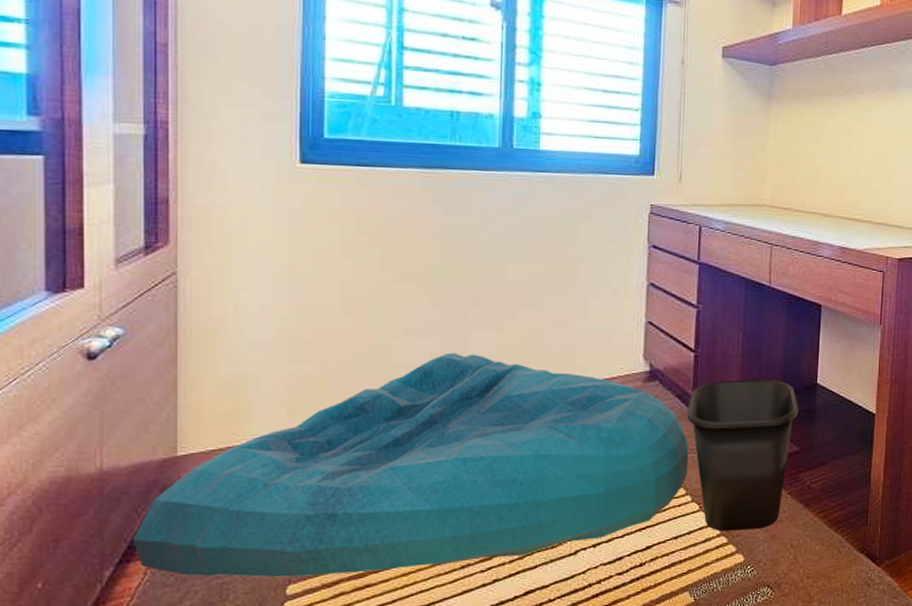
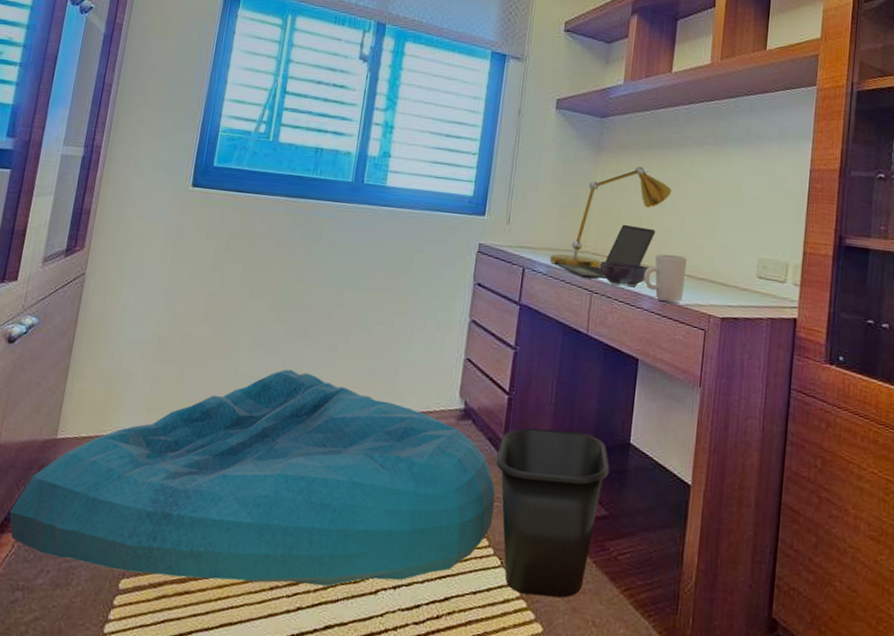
desk lamp: none [726,115,847,221] -> present [549,167,672,268]
laptop: none [736,174,832,232] -> present [558,224,656,280]
bowl: none [778,212,828,237] -> present [599,261,649,287]
mug: none [822,202,864,249] -> present [643,254,687,303]

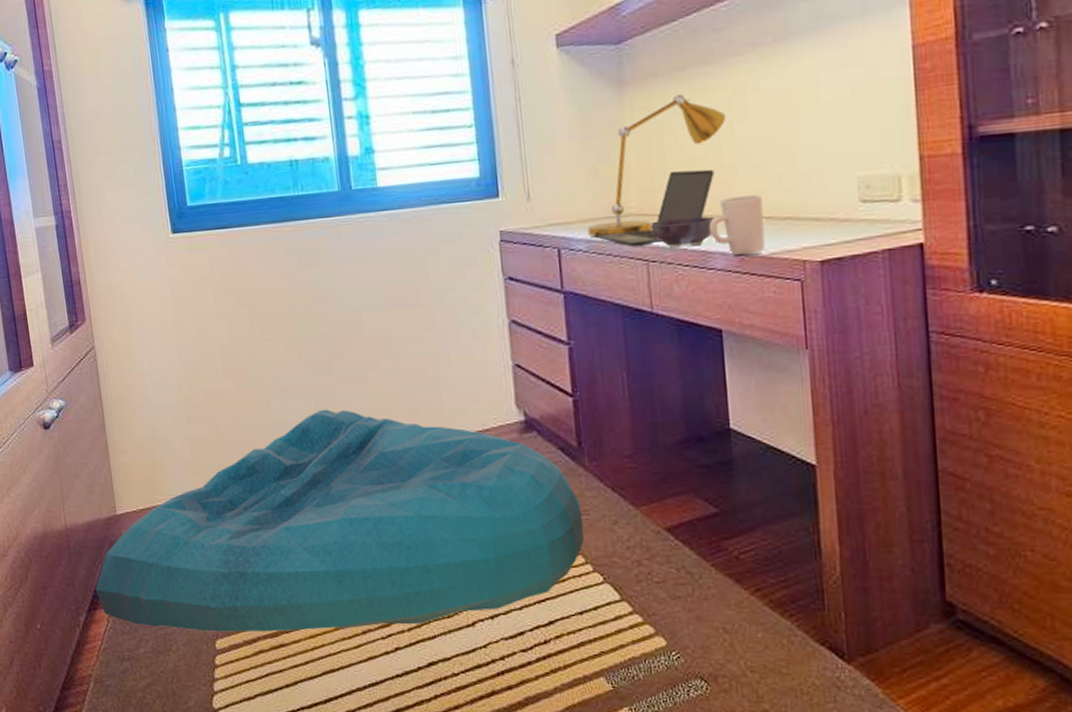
waste bin: present [495,427,610,598] -> none [573,426,711,608]

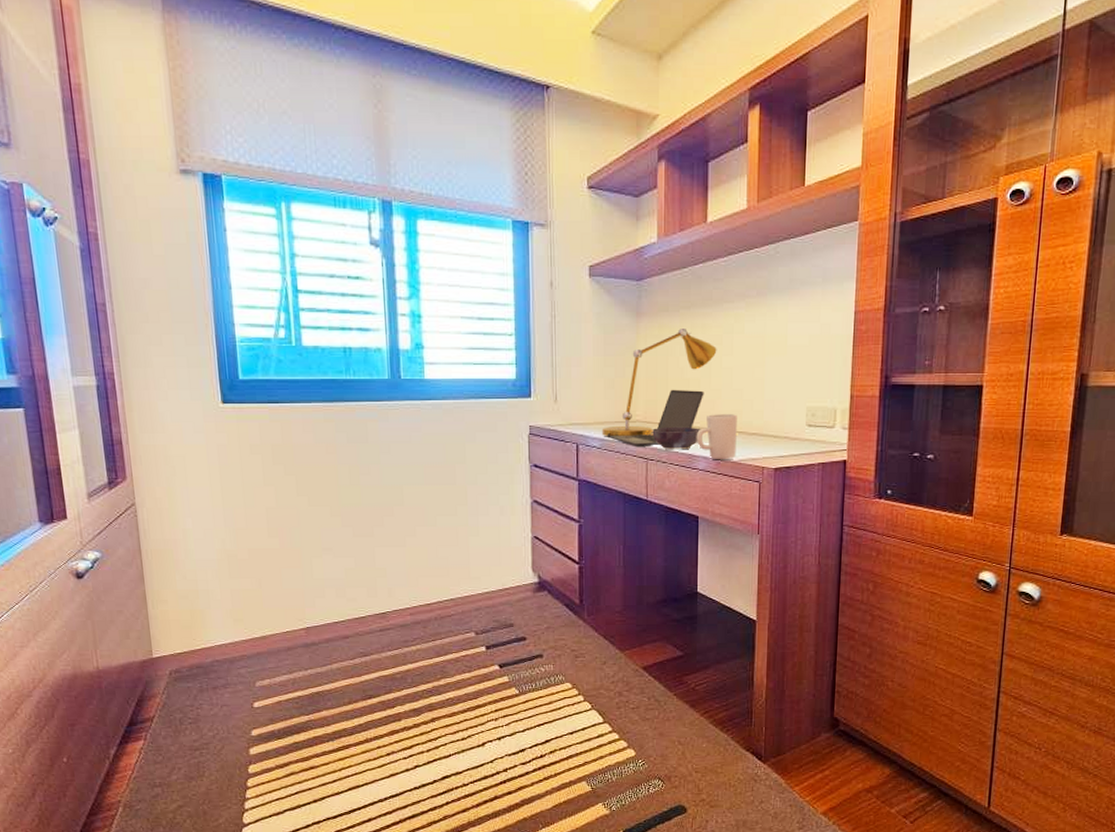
bean bag chair: present [95,409,584,632] -> none [127,568,579,759]

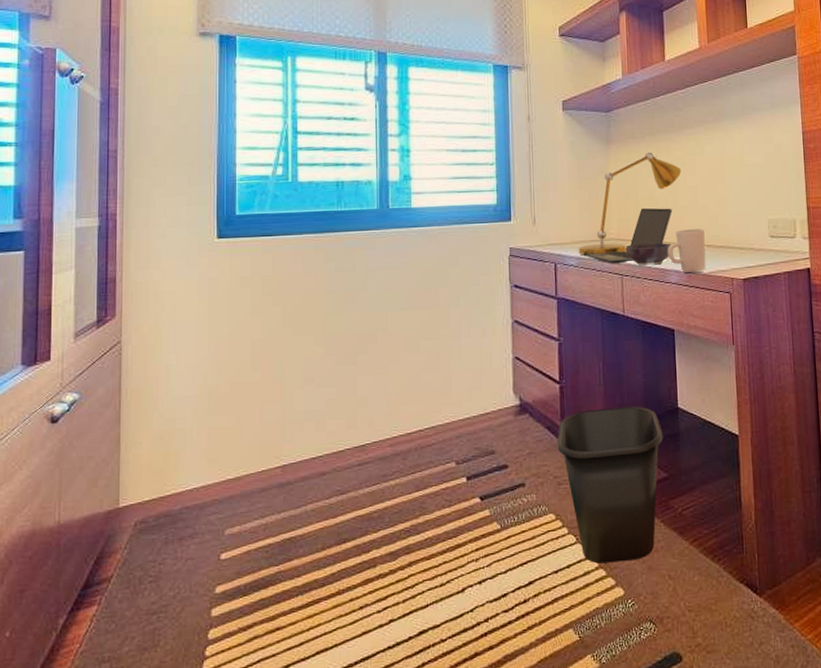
waste bin: none [575,589,681,728] -> present [557,406,663,564]

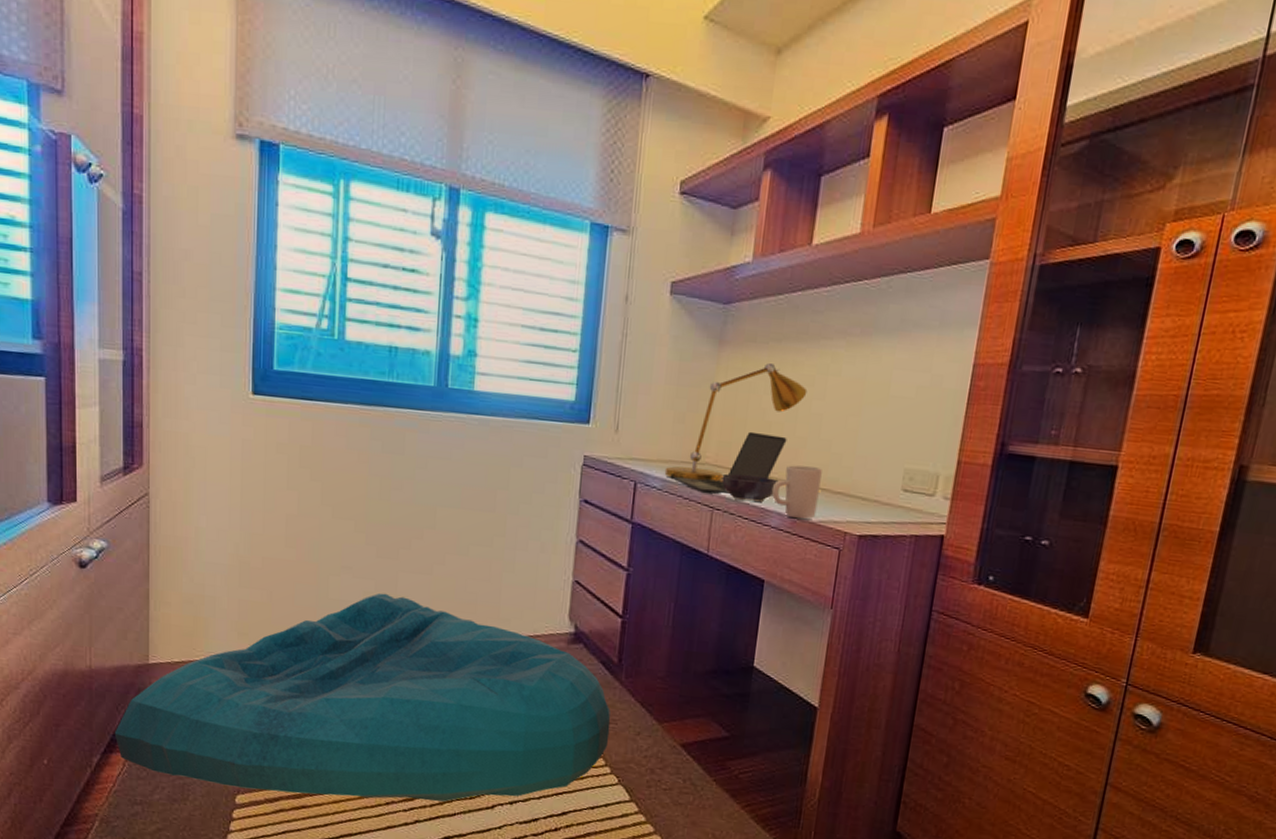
bean bag chair: none [82,398,563,622] -> present [114,593,611,802]
waste bin: present [557,406,663,564] -> none [610,651,732,813]

